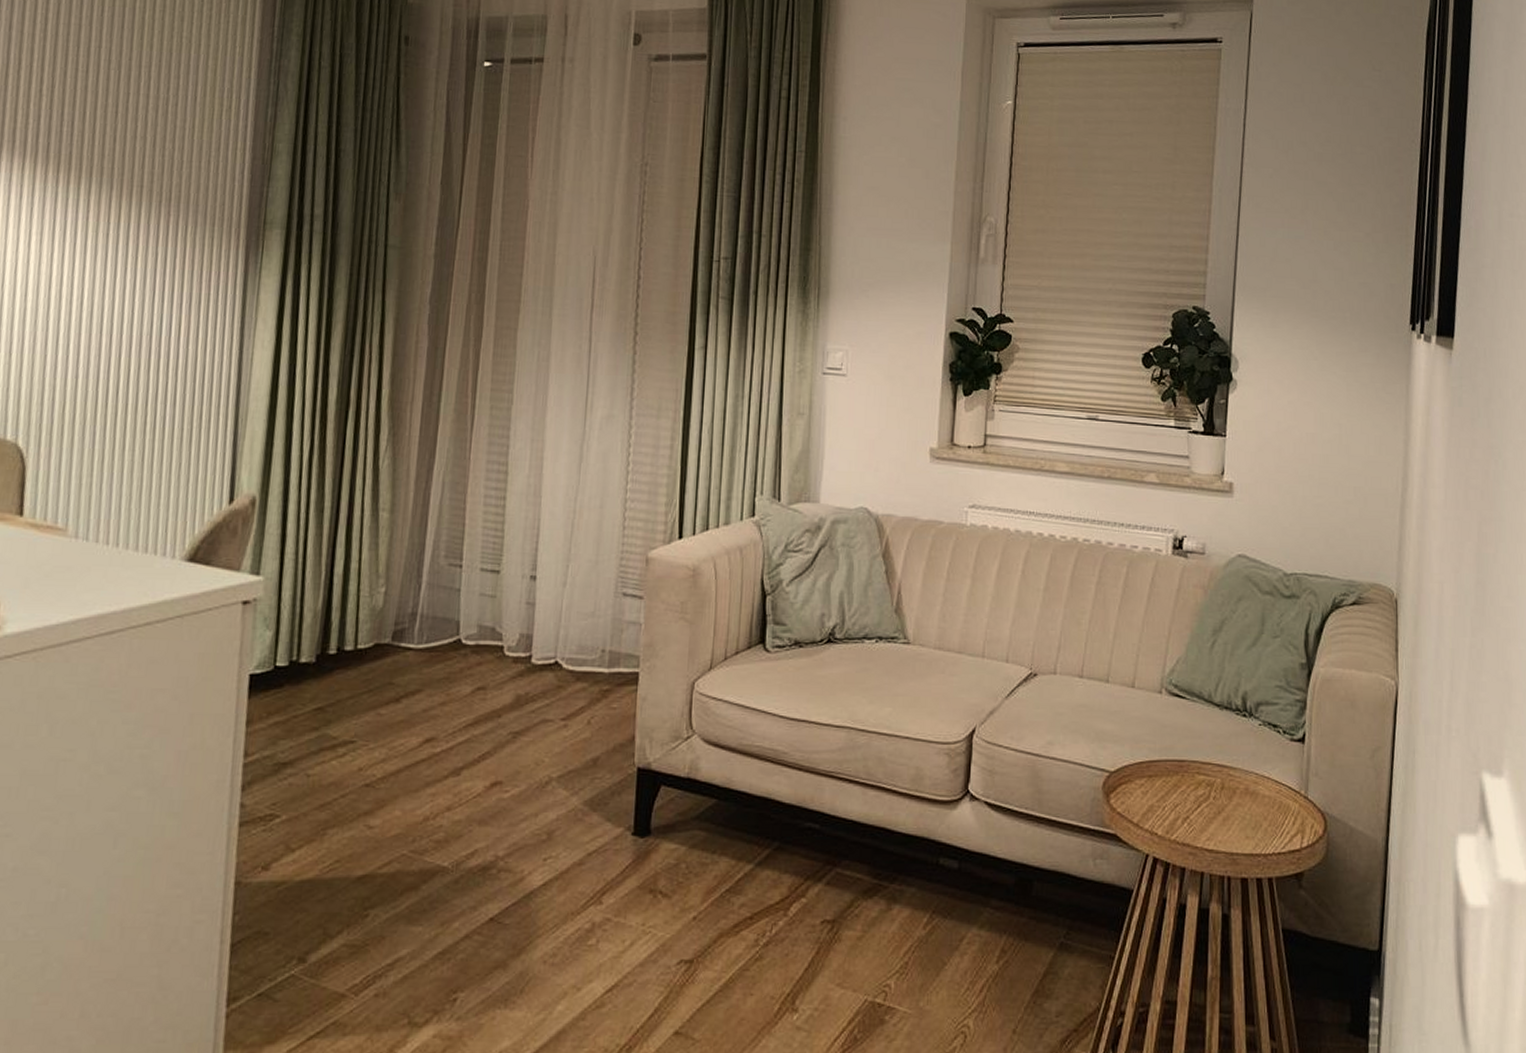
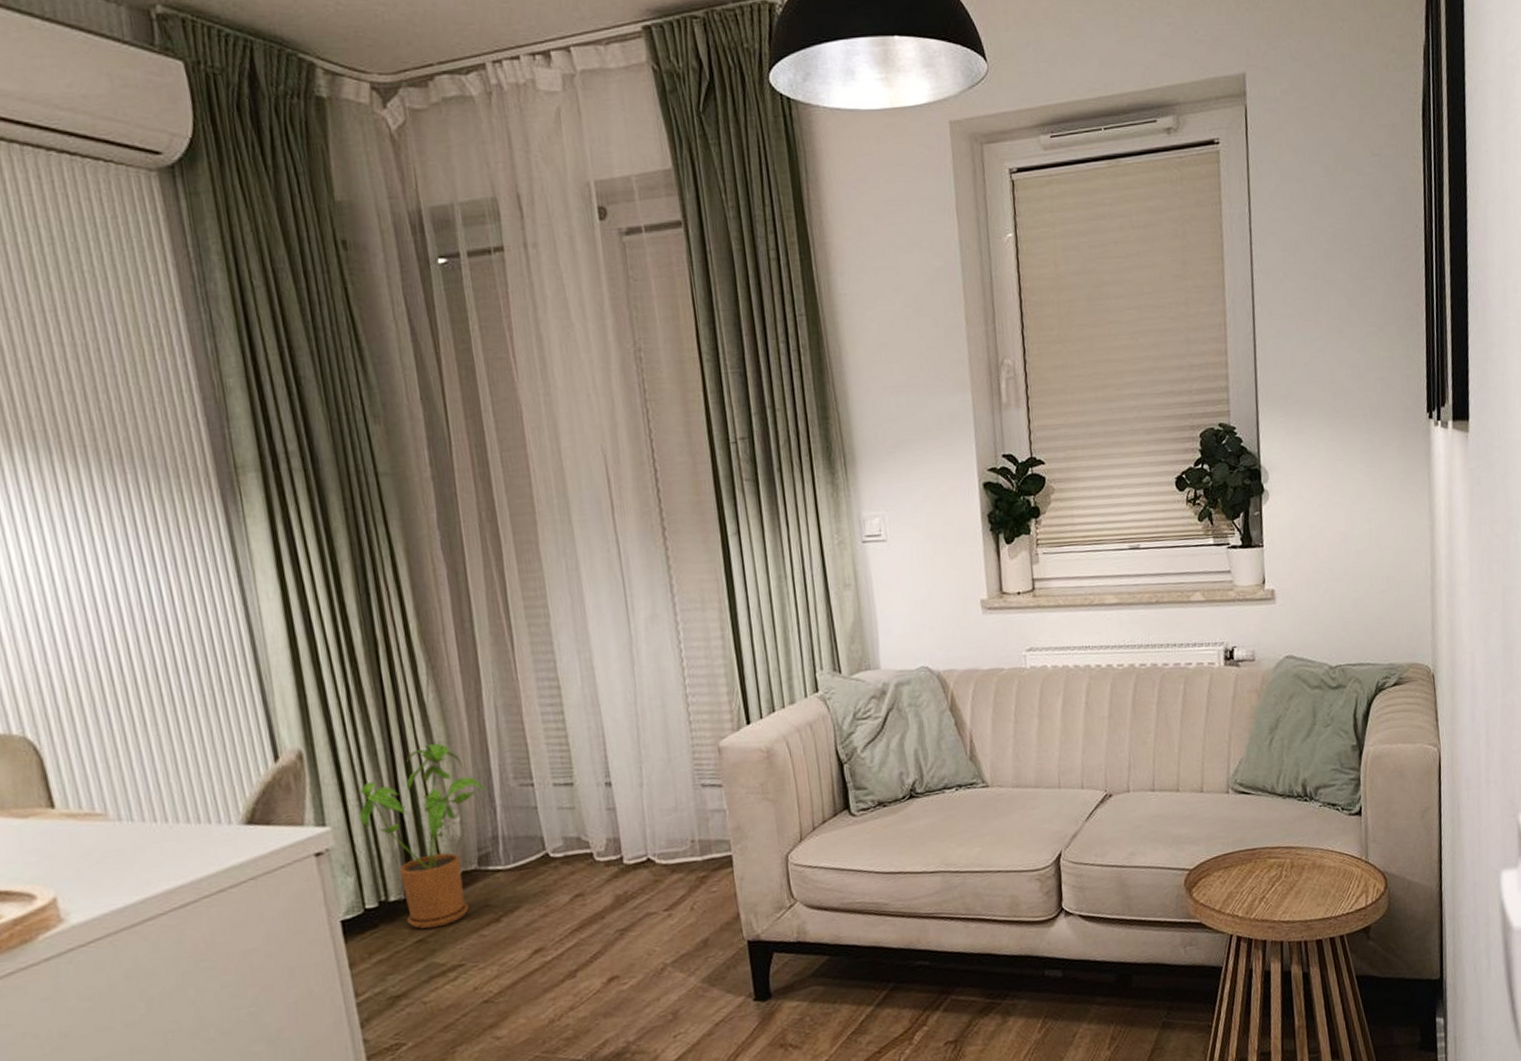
house plant: none [292,510,418,698] -> present [359,743,488,929]

